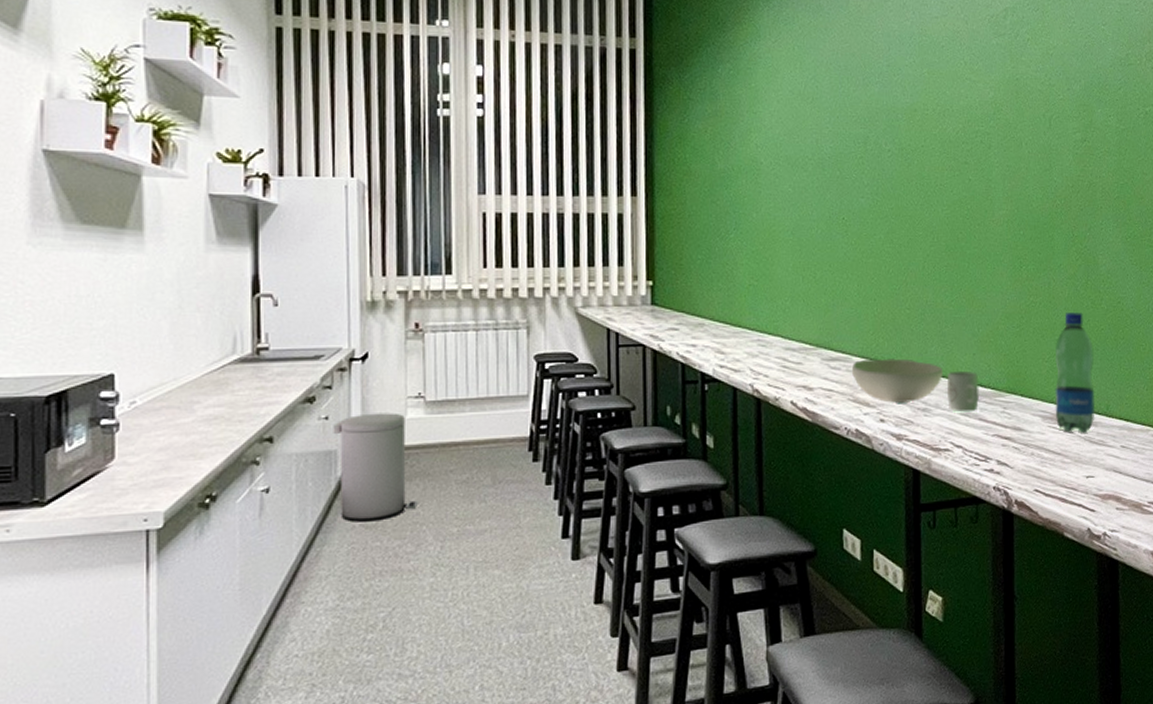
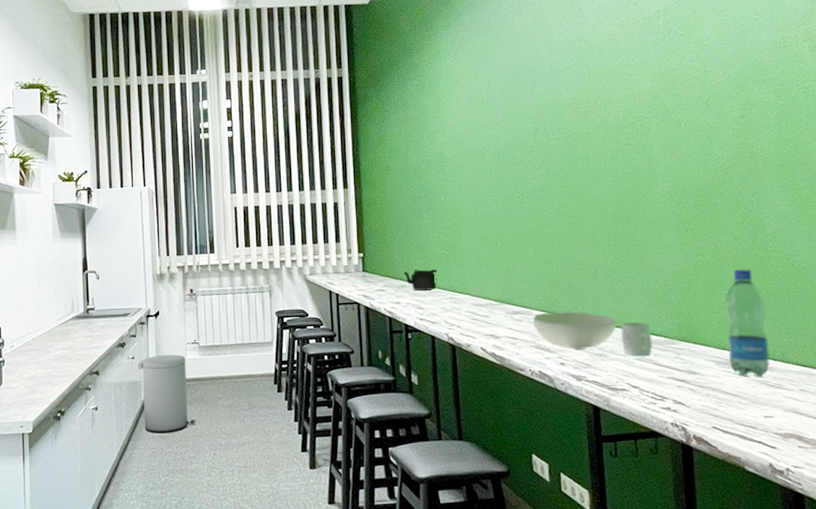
teapot: none [702,304,743,331] -> present [403,269,437,291]

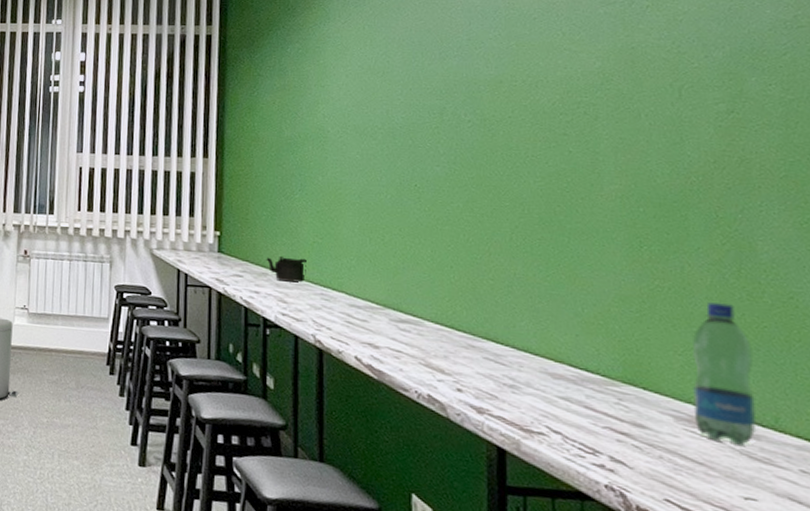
bowl: present [532,311,617,349] -> none [423,325,537,377]
mug: present [621,322,652,358] -> none [542,350,584,398]

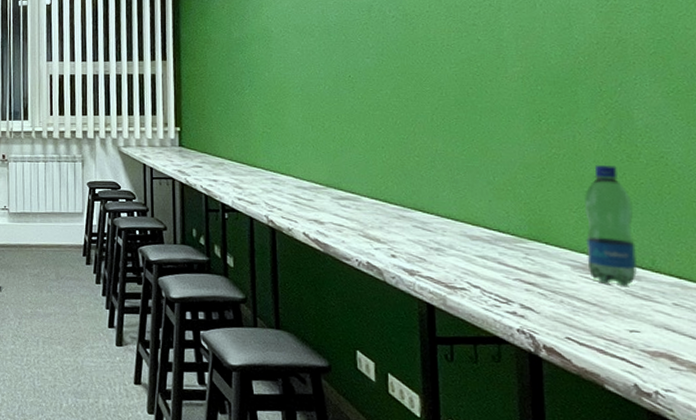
teapot: present [266,256,307,283] -> none [222,147,258,170]

